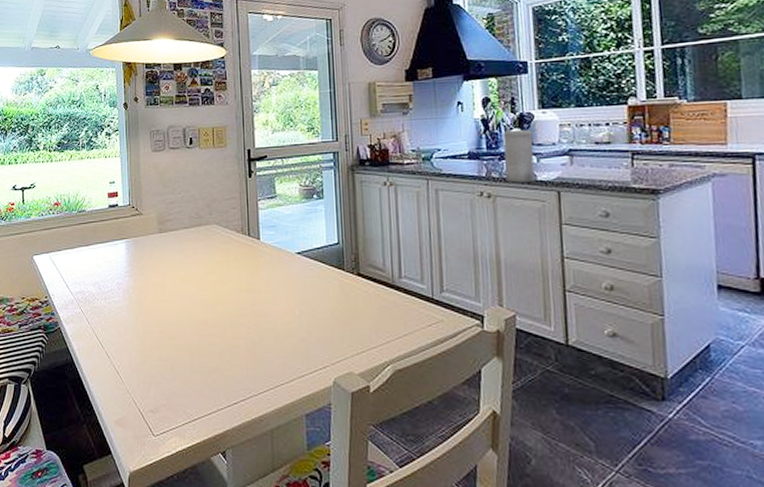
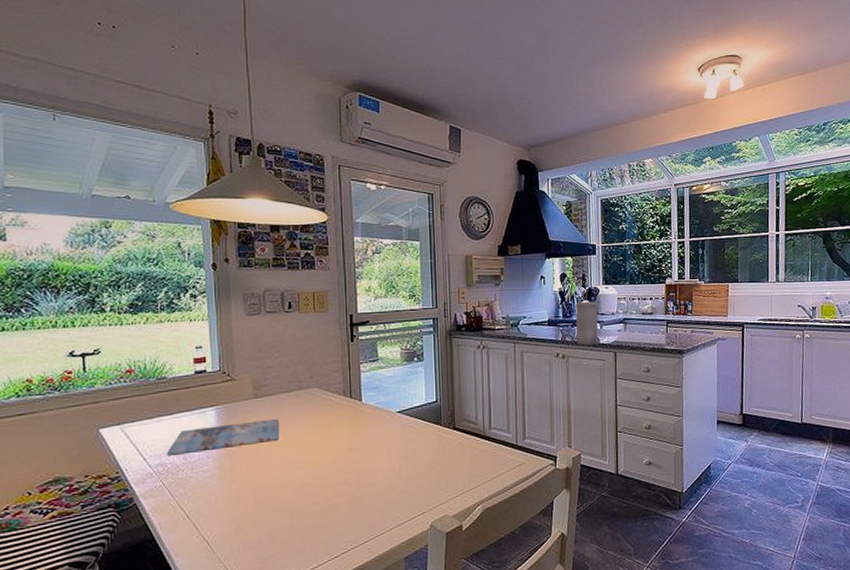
magazine: none [85,254,181,284] -> present [167,418,279,456]

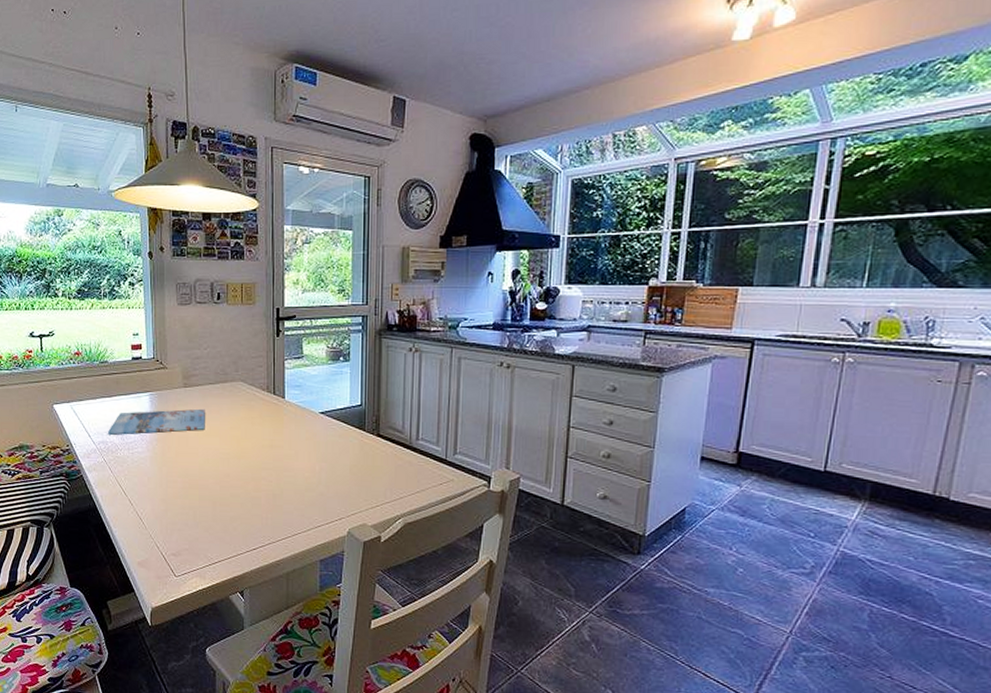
canister: present [575,301,598,346] -> none [525,303,556,355]

